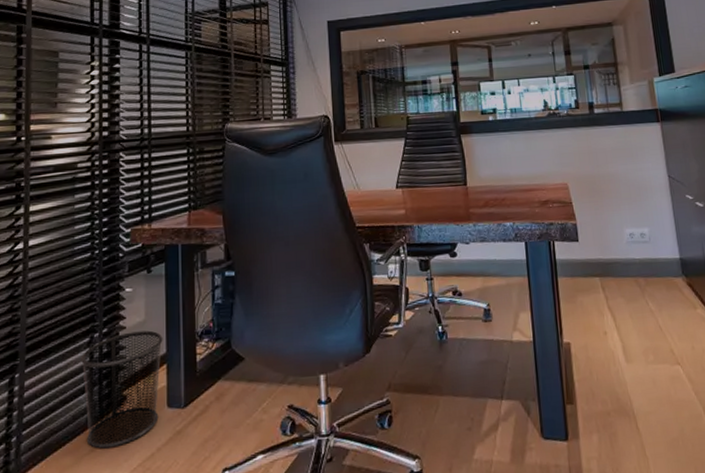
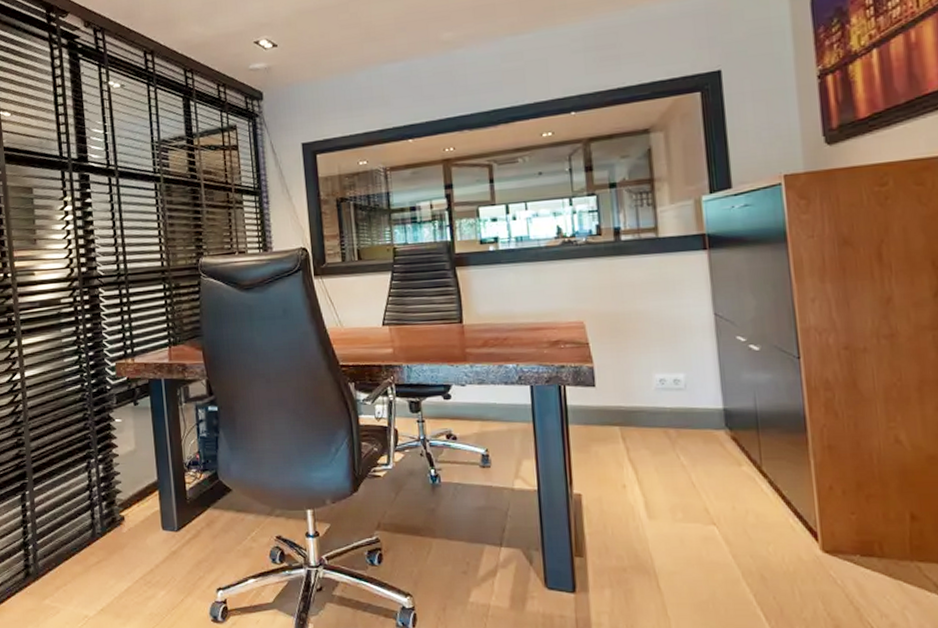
waste bin: present [81,330,163,449] -> none [81,459,155,561]

